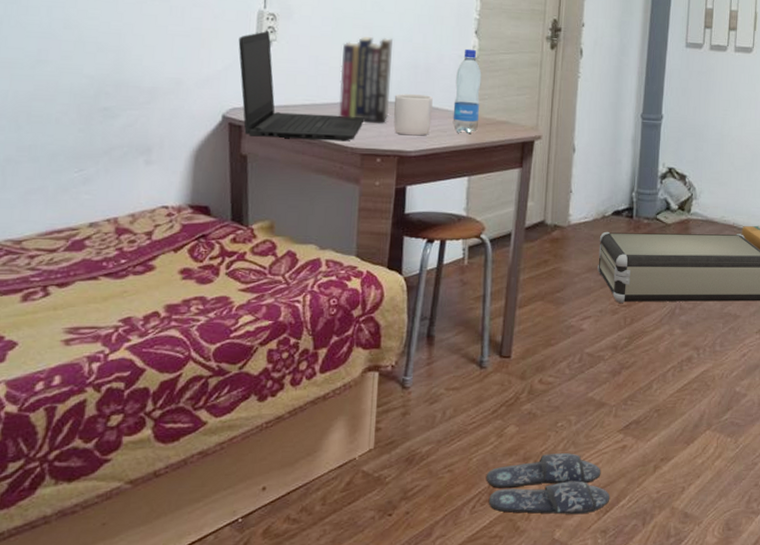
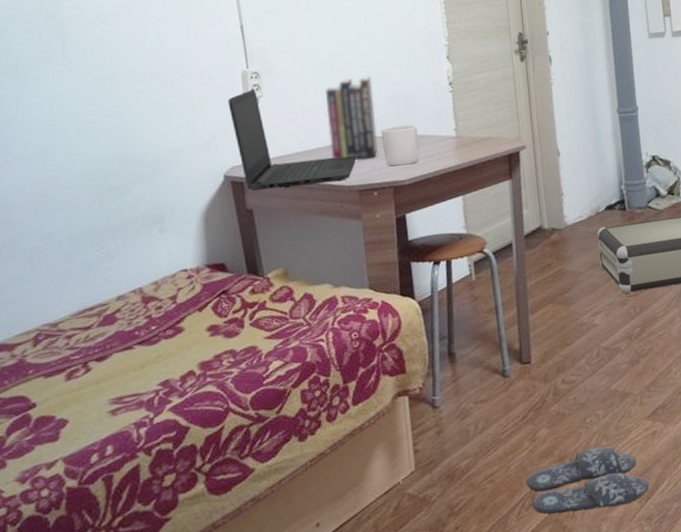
bottle: present [452,48,482,133] -> none [435,73,464,156]

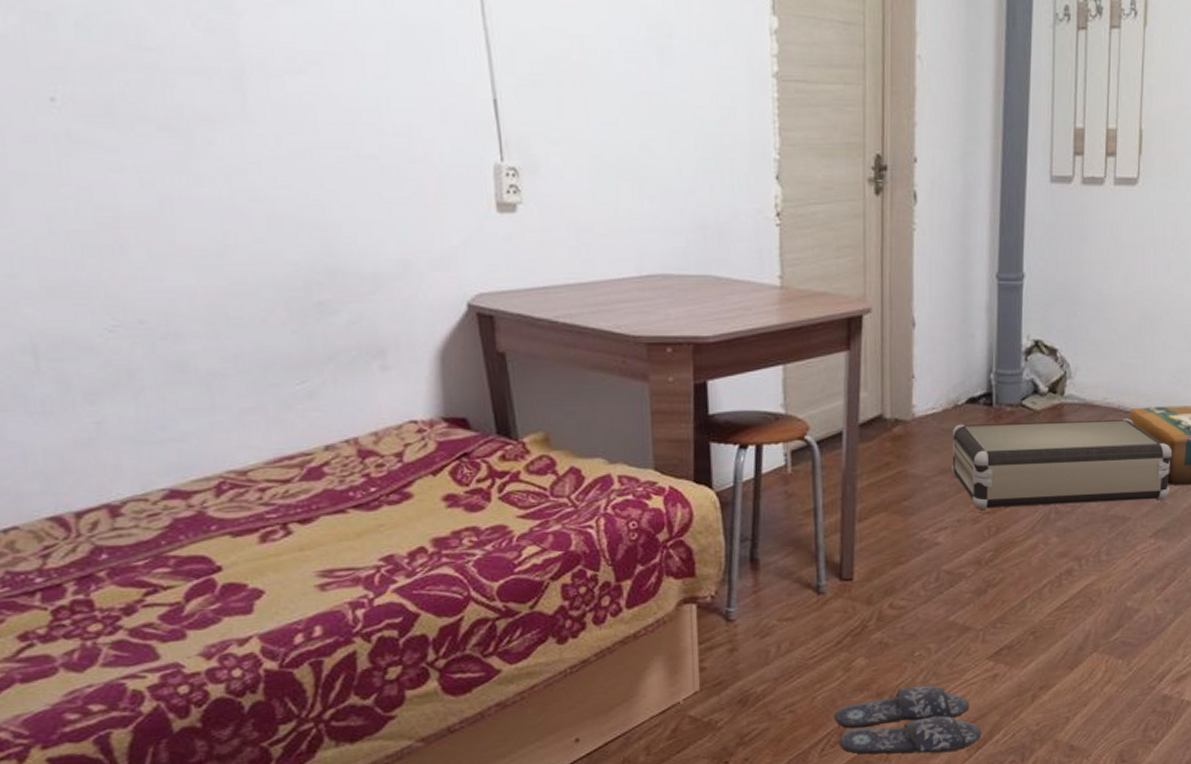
laptop: present [227,89,357,191] -> none [474,191,646,329]
books: present [326,77,379,160] -> none [608,191,676,303]
mug: present [380,124,420,166] -> none [680,264,731,317]

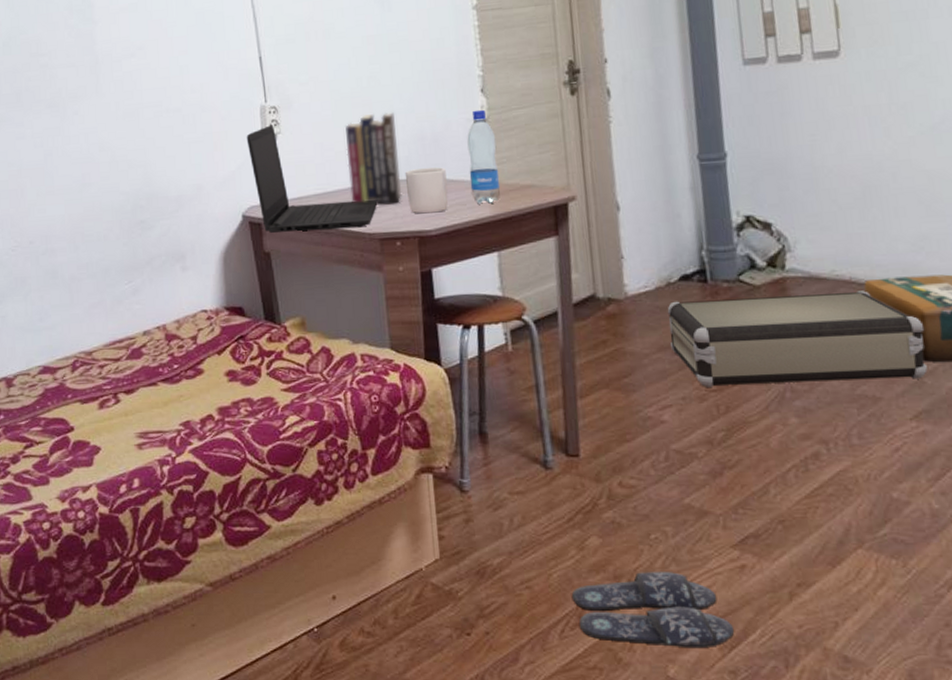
laptop: none [474,191,646,329] -> present [246,125,378,233]
books: none [608,191,676,303] -> present [345,112,402,205]
mug: none [680,264,731,317] -> present [404,167,448,214]
bottle: none [756,200,791,310] -> present [467,109,501,204]

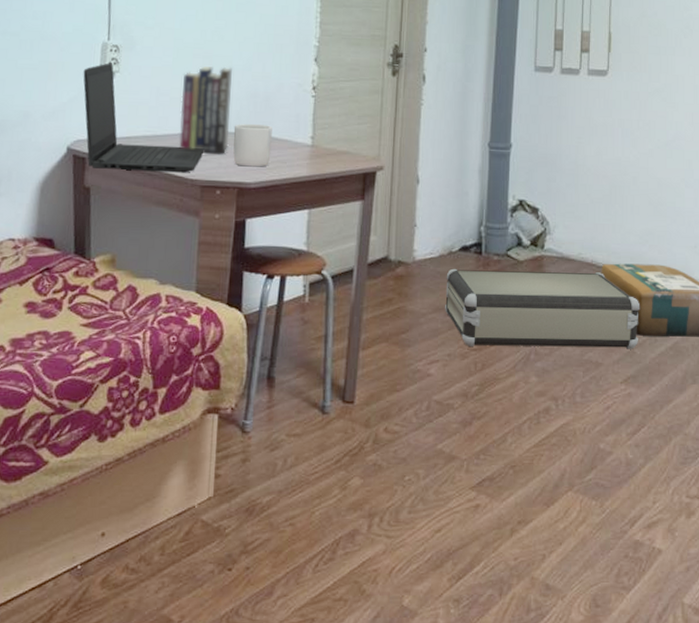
bottle: present [467,109,501,204] -> none [292,77,322,164]
slippers: present [571,572,734,649] -> none [329,510,462,580]

